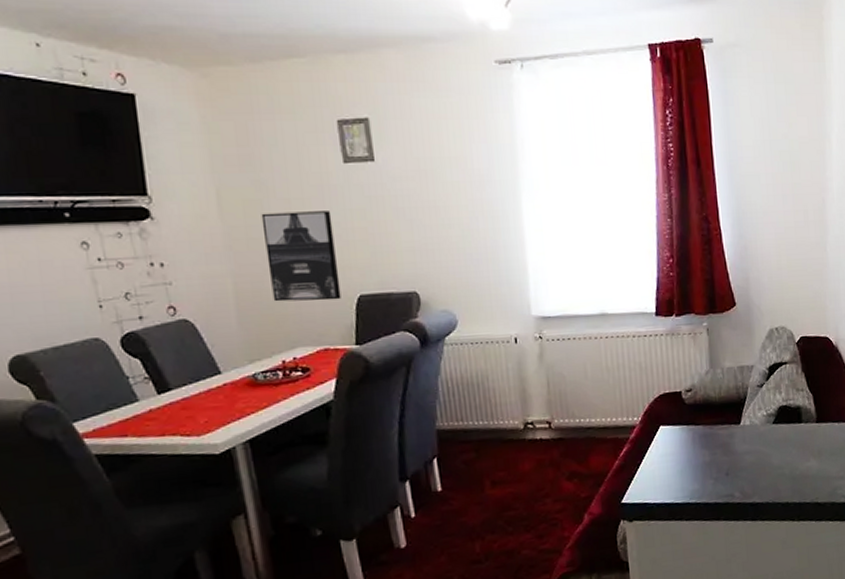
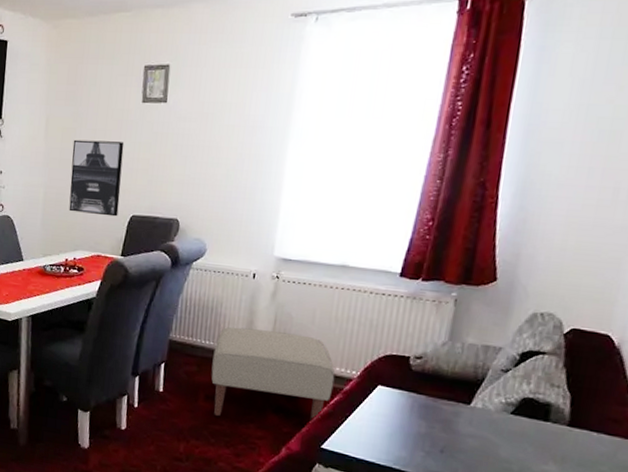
ottoman: none [490,392,620,502] -> present [211,327,335,420]

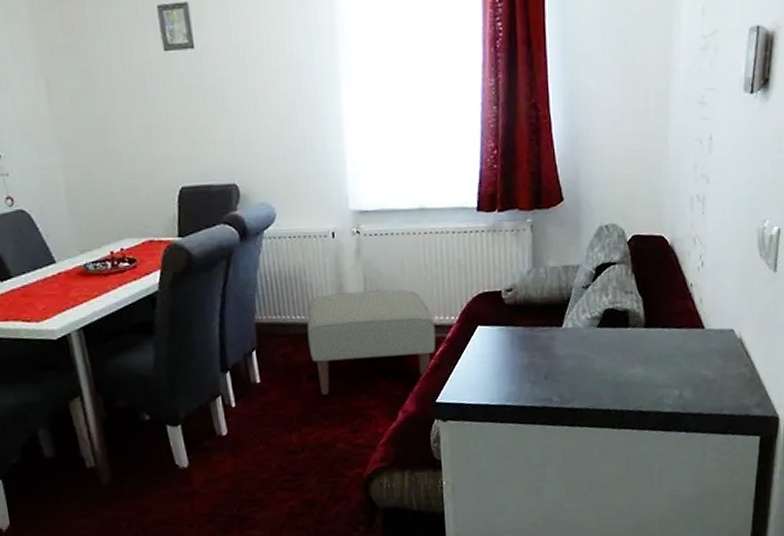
wall art: present [69,139,124,217] -> none [87,101,164,193]

